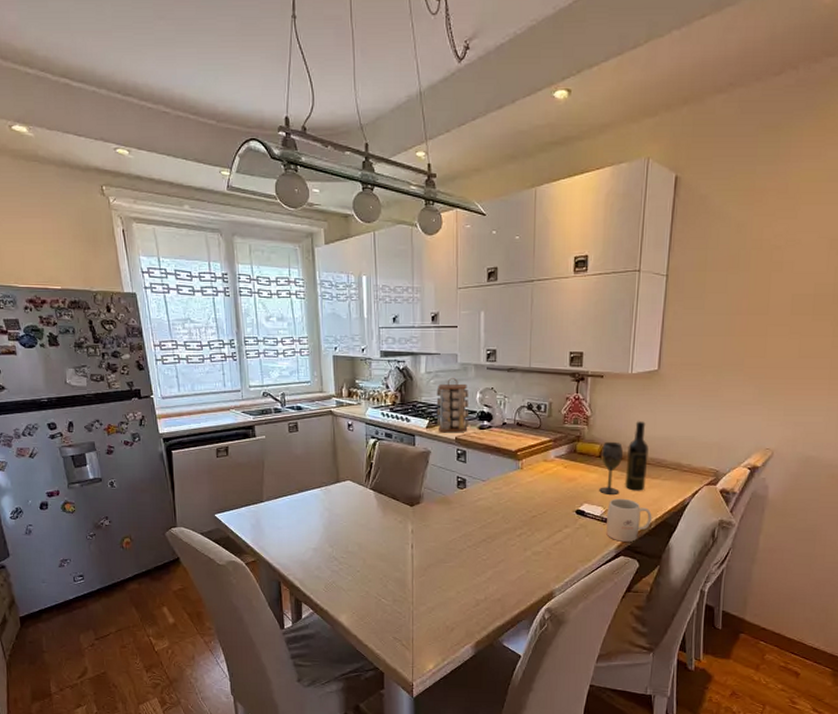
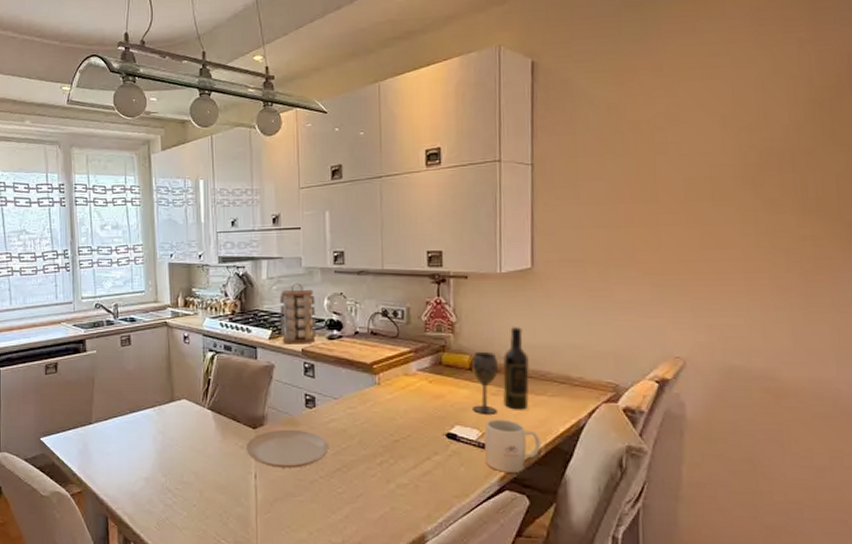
plate: none [405,506,477,540] -> present [247,429,329,468]

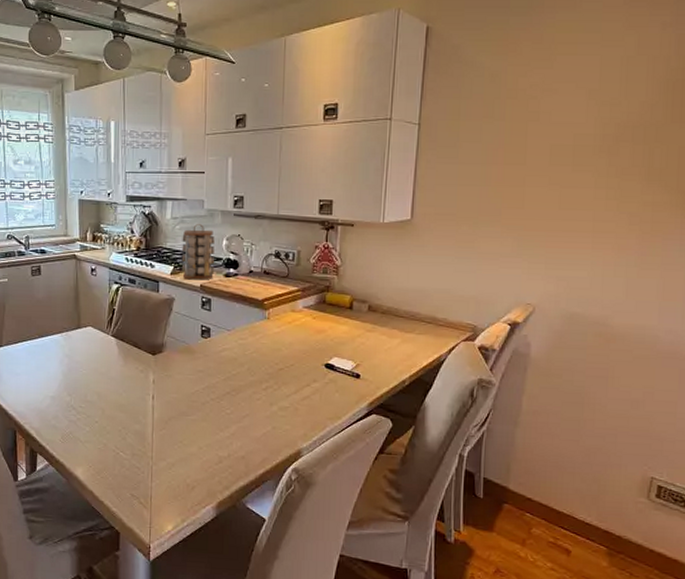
plate: present [247,429,329,468] -> none [146,356,221,391]
wine glass: present [471,351,499,416] -> none [350,292,376,349]
mug: present [484,419,541,473] -> none [357,352,406,399]
wine bottle: present [502,327,530,410] -> none [376,272,402,345]

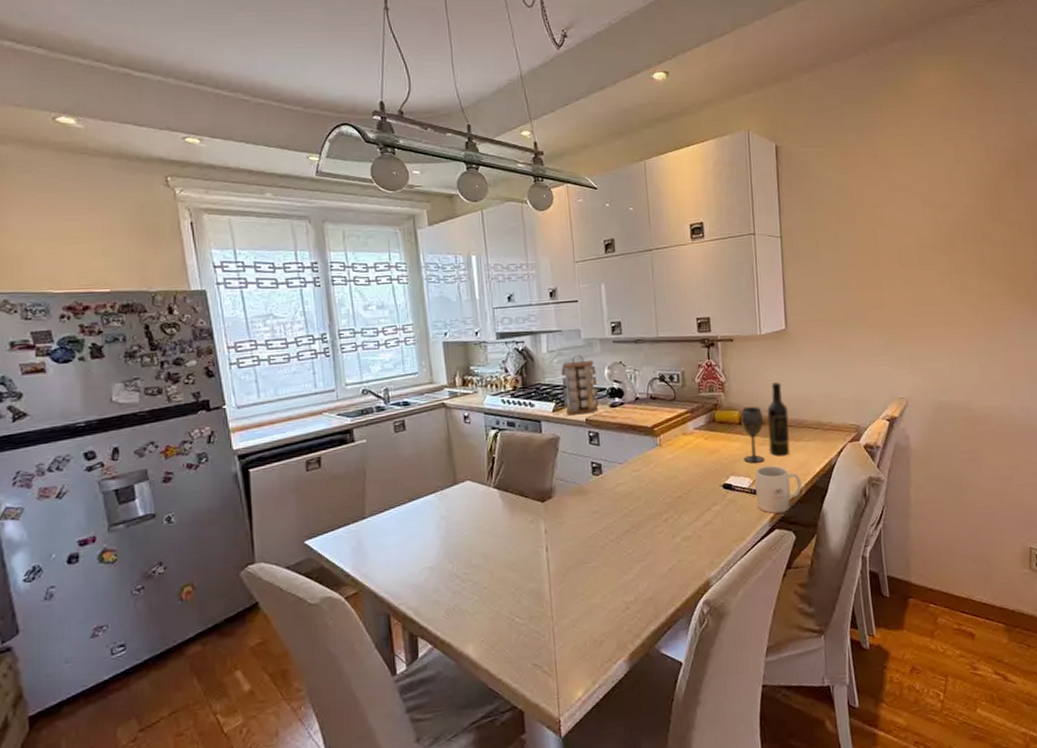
wine glass: none [350,292,376,349] -> present [740,406,765,464]
mug: none [357,352,406,399] -> present [755,465,802,514]
wine bottle: none [376,272,402,345] -> present [767,382,790,456]

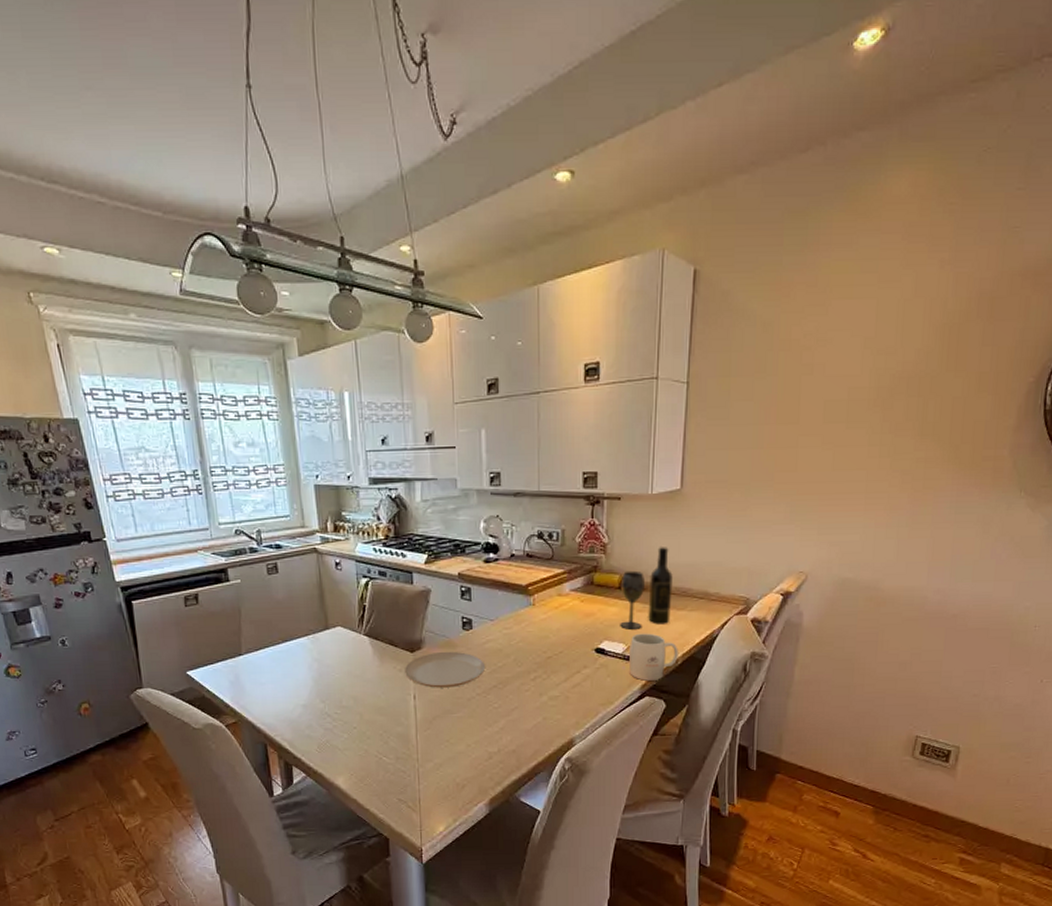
plate: none [536,497,618,538] -> present [405,651,486,688]
spice rack: present [561,354,600,415] -> none [435,505,473,568]

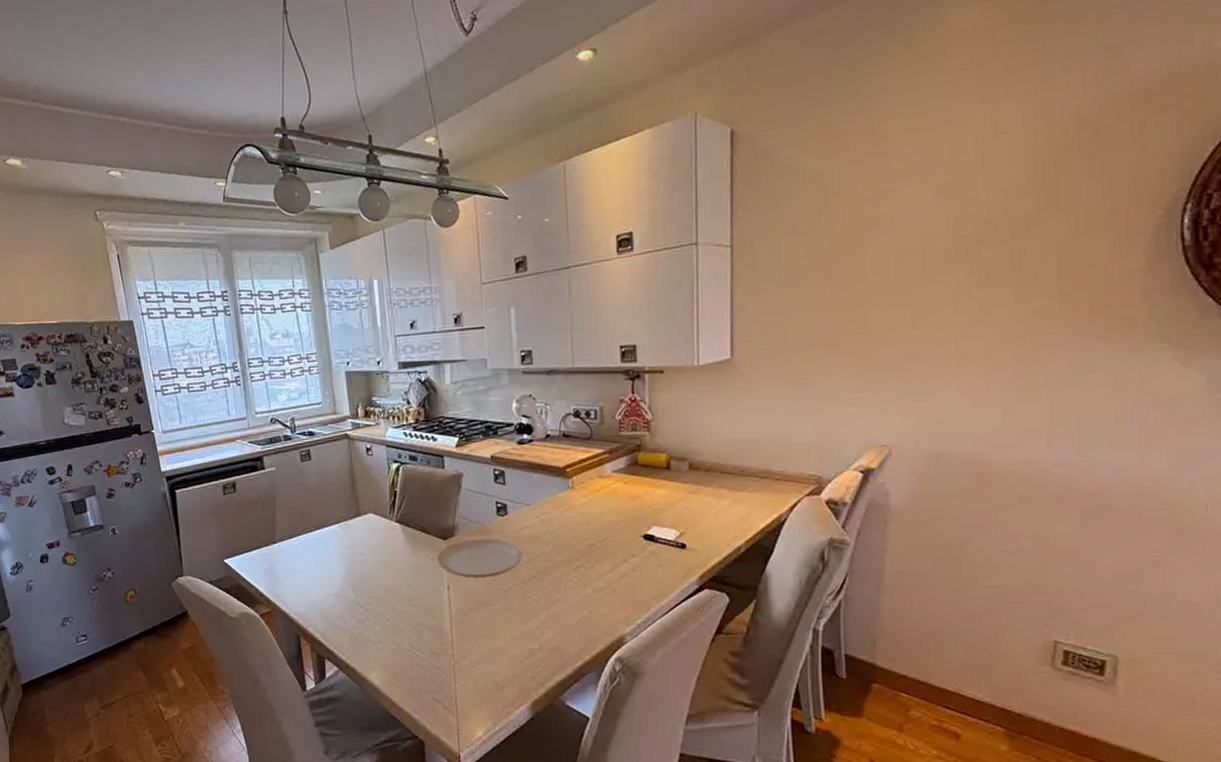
wine glass: present [620,570,646,631] -> none [668,448,697,515]
mug: present [629,633,678,681] -> none [683,517,741,571]
wine bottle: present [647,547,673,624] -> none [701,422,729,508]

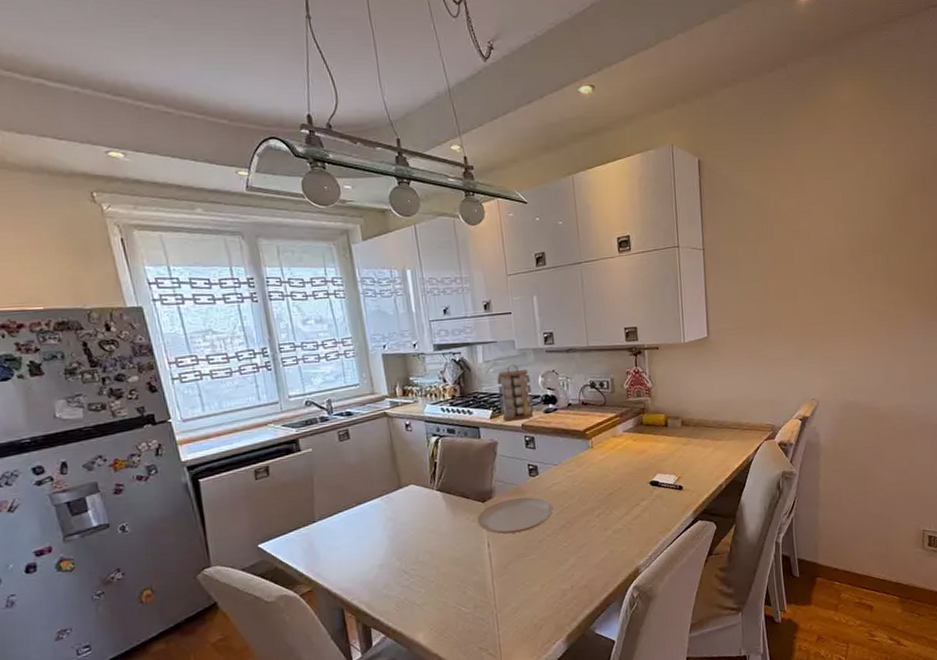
spice rack: none [465,385,506,451] -> present [497,363,535,421]

